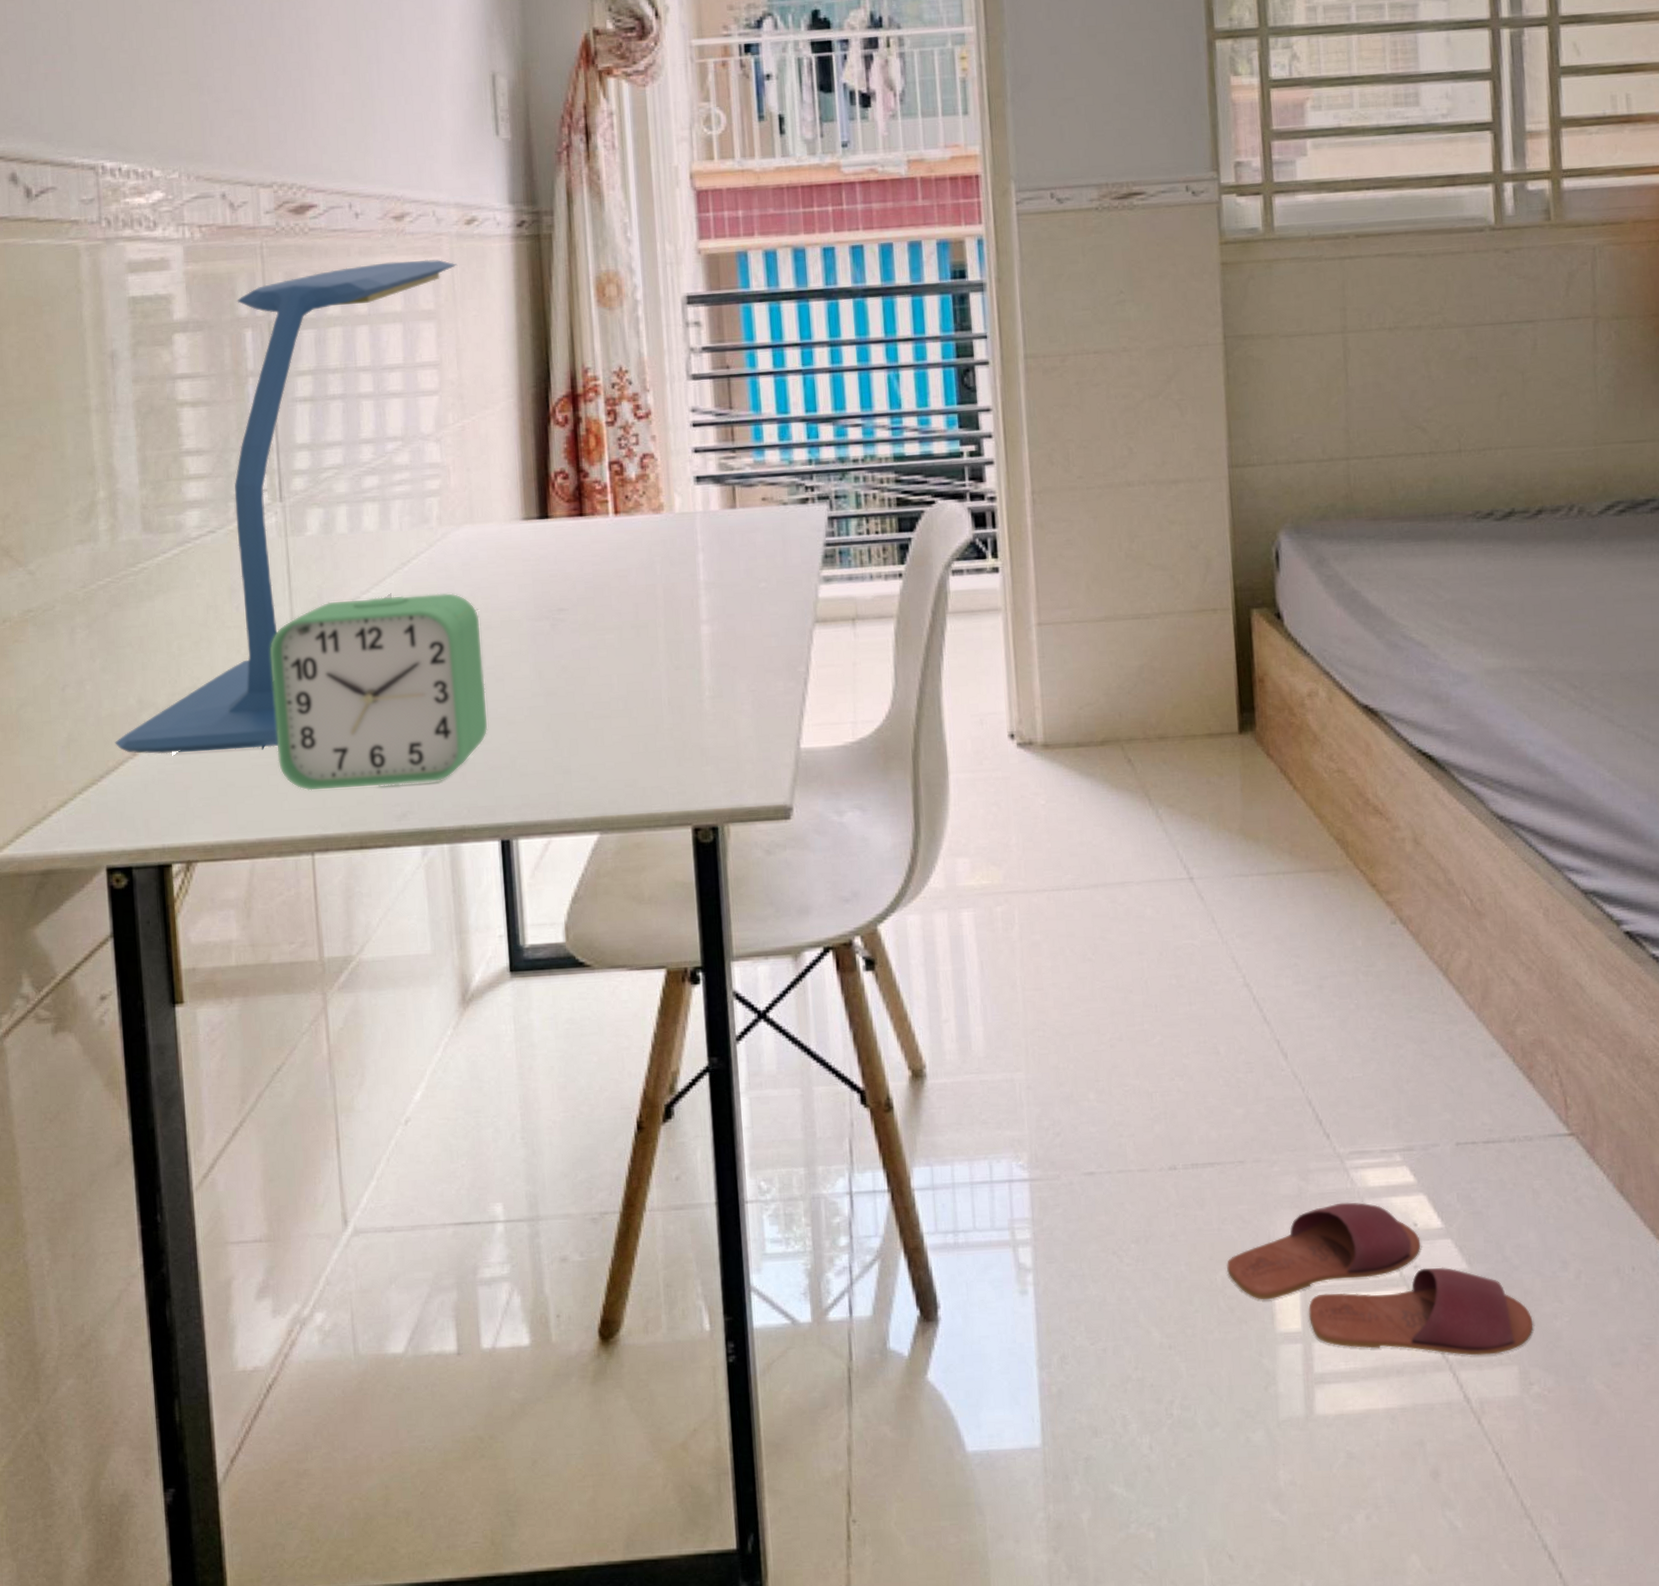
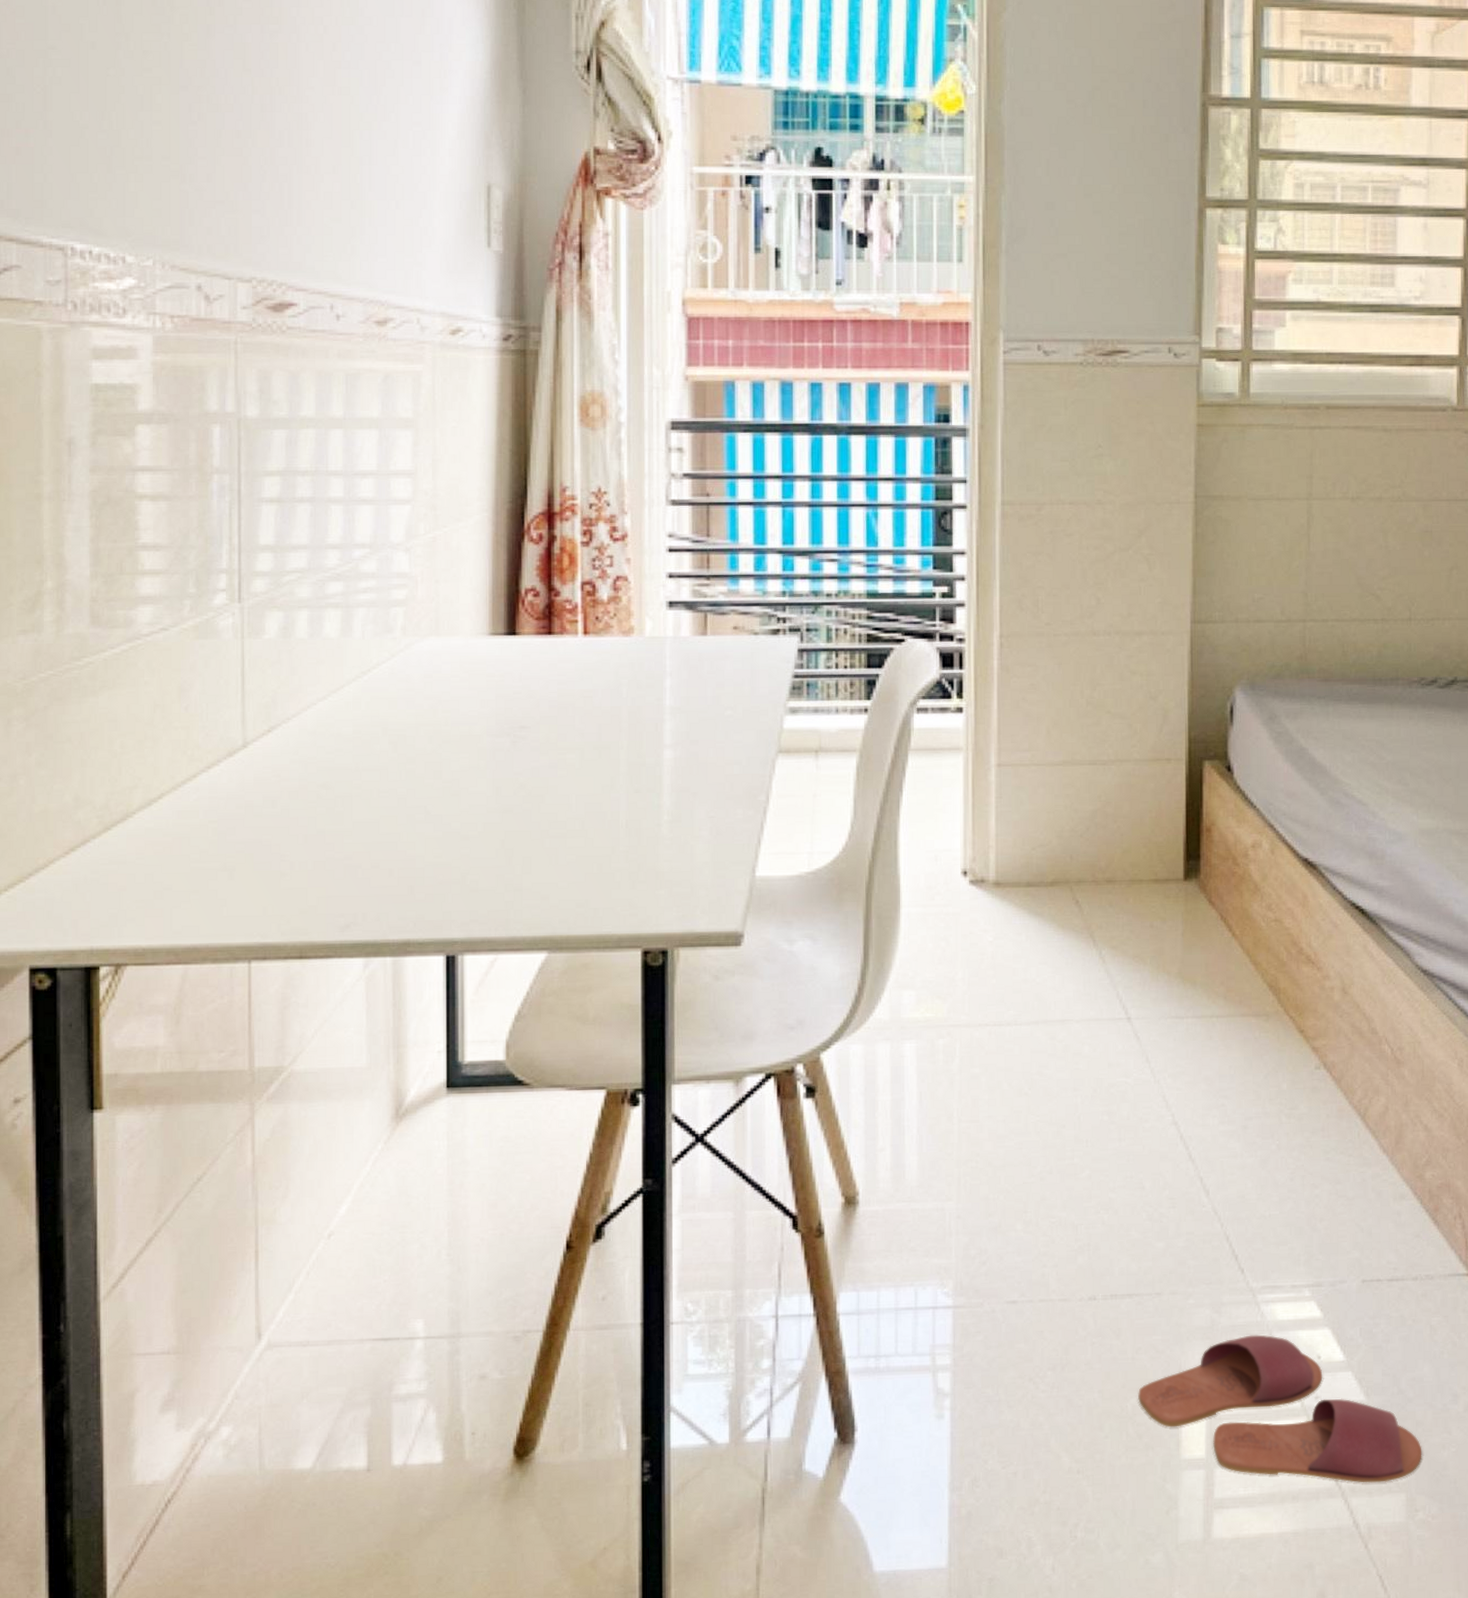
desk lamp: present [115,259,458,754] -> none [46,367,439,854]
alarm clock: present [269,592,488,791] -> none [217,704,440,898]

